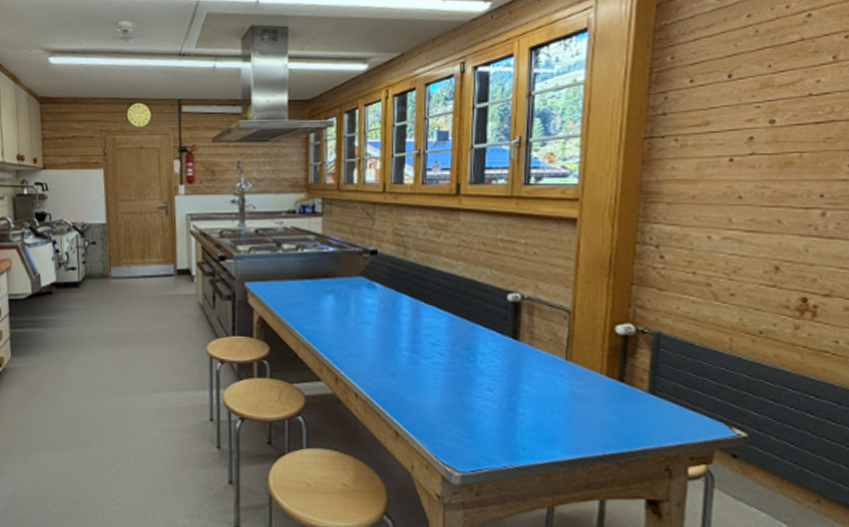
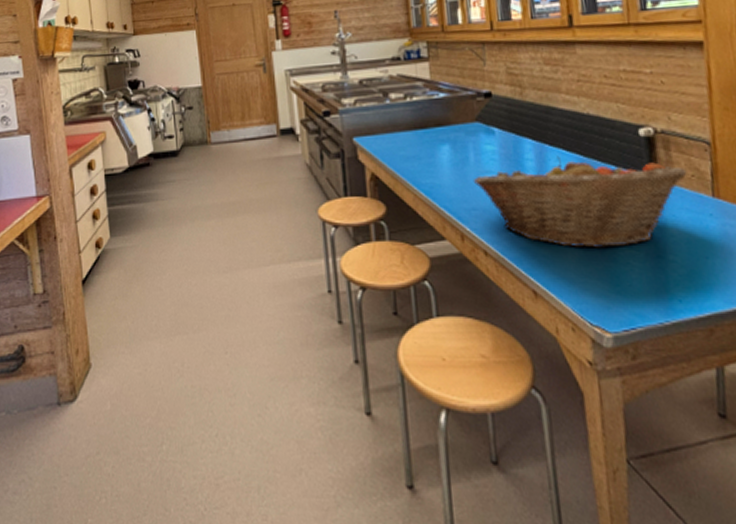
fruit basket: none [351,313,546,399] -> present [473,156,687,248]

